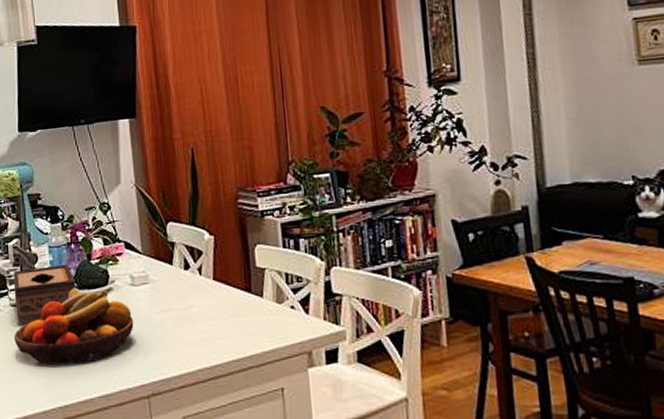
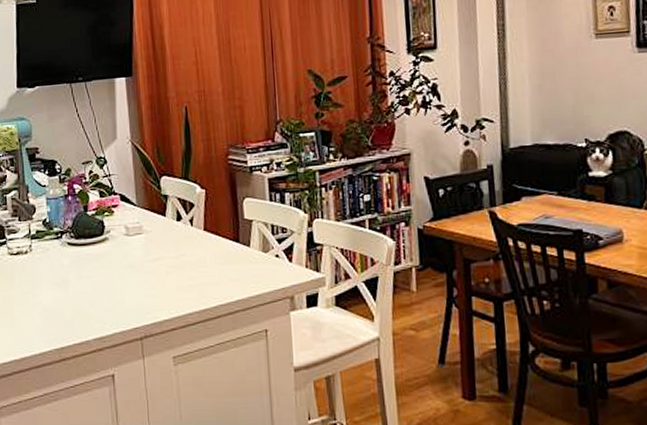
tissue box: present [13,264,76,326] -> none [11,215,72,273]
fruit bowl: present [14,287,134,365] -> none [13,237,128,310]

